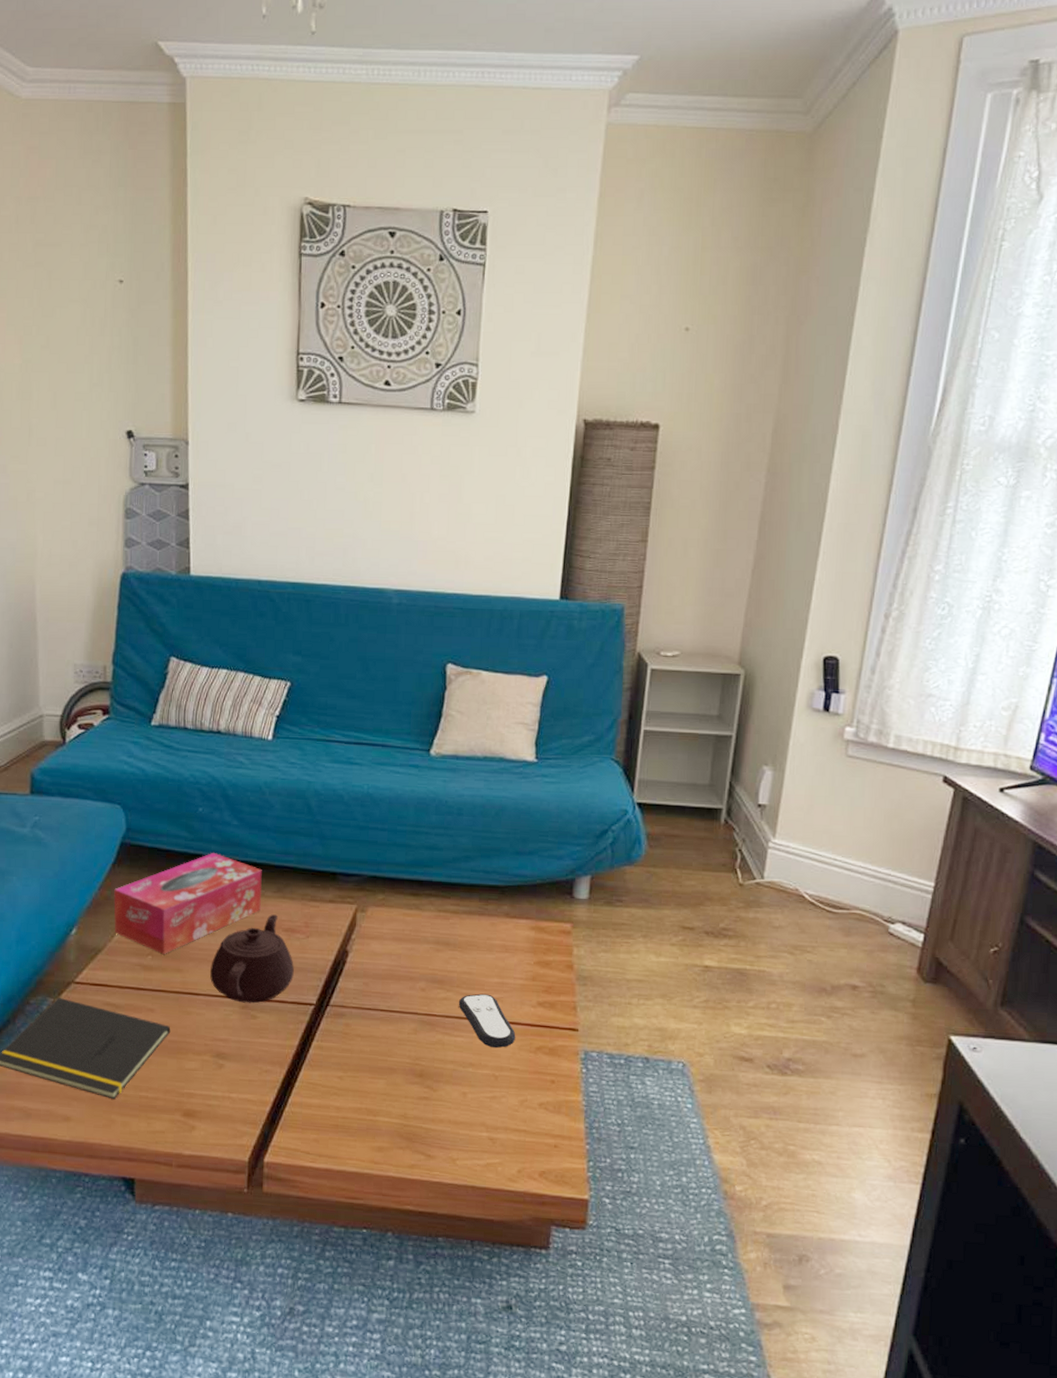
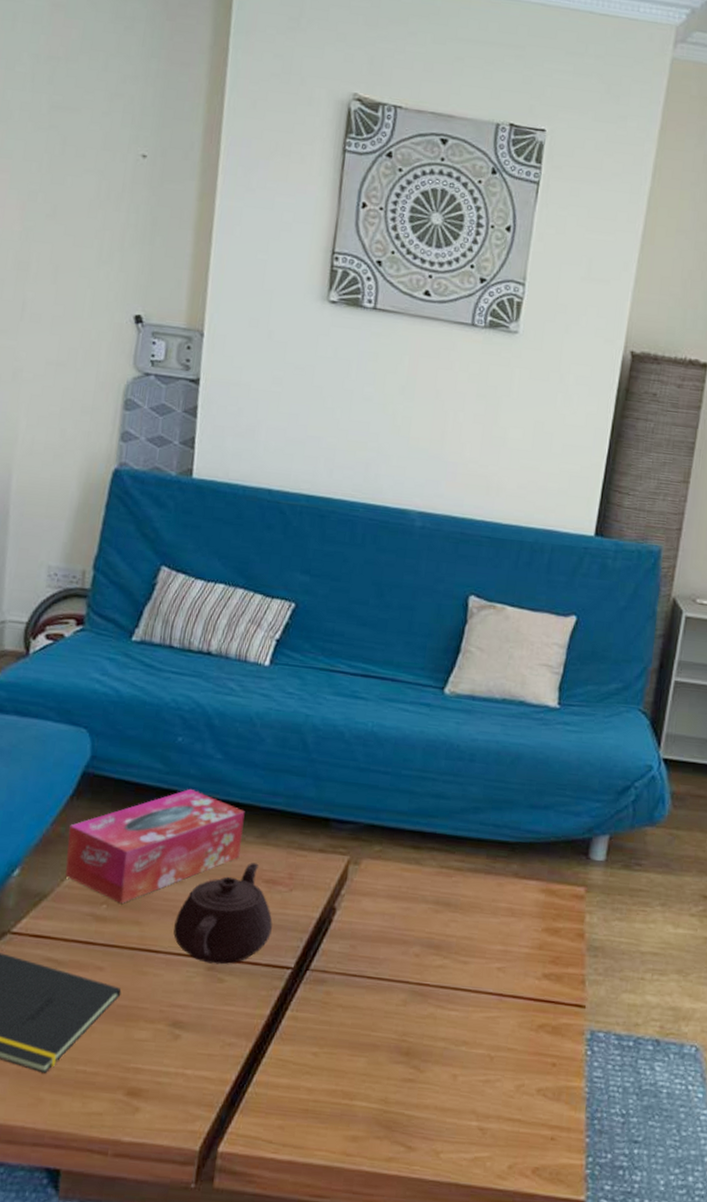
remote control: present [458,993,516,1048] -> none [455,962,517,1025]

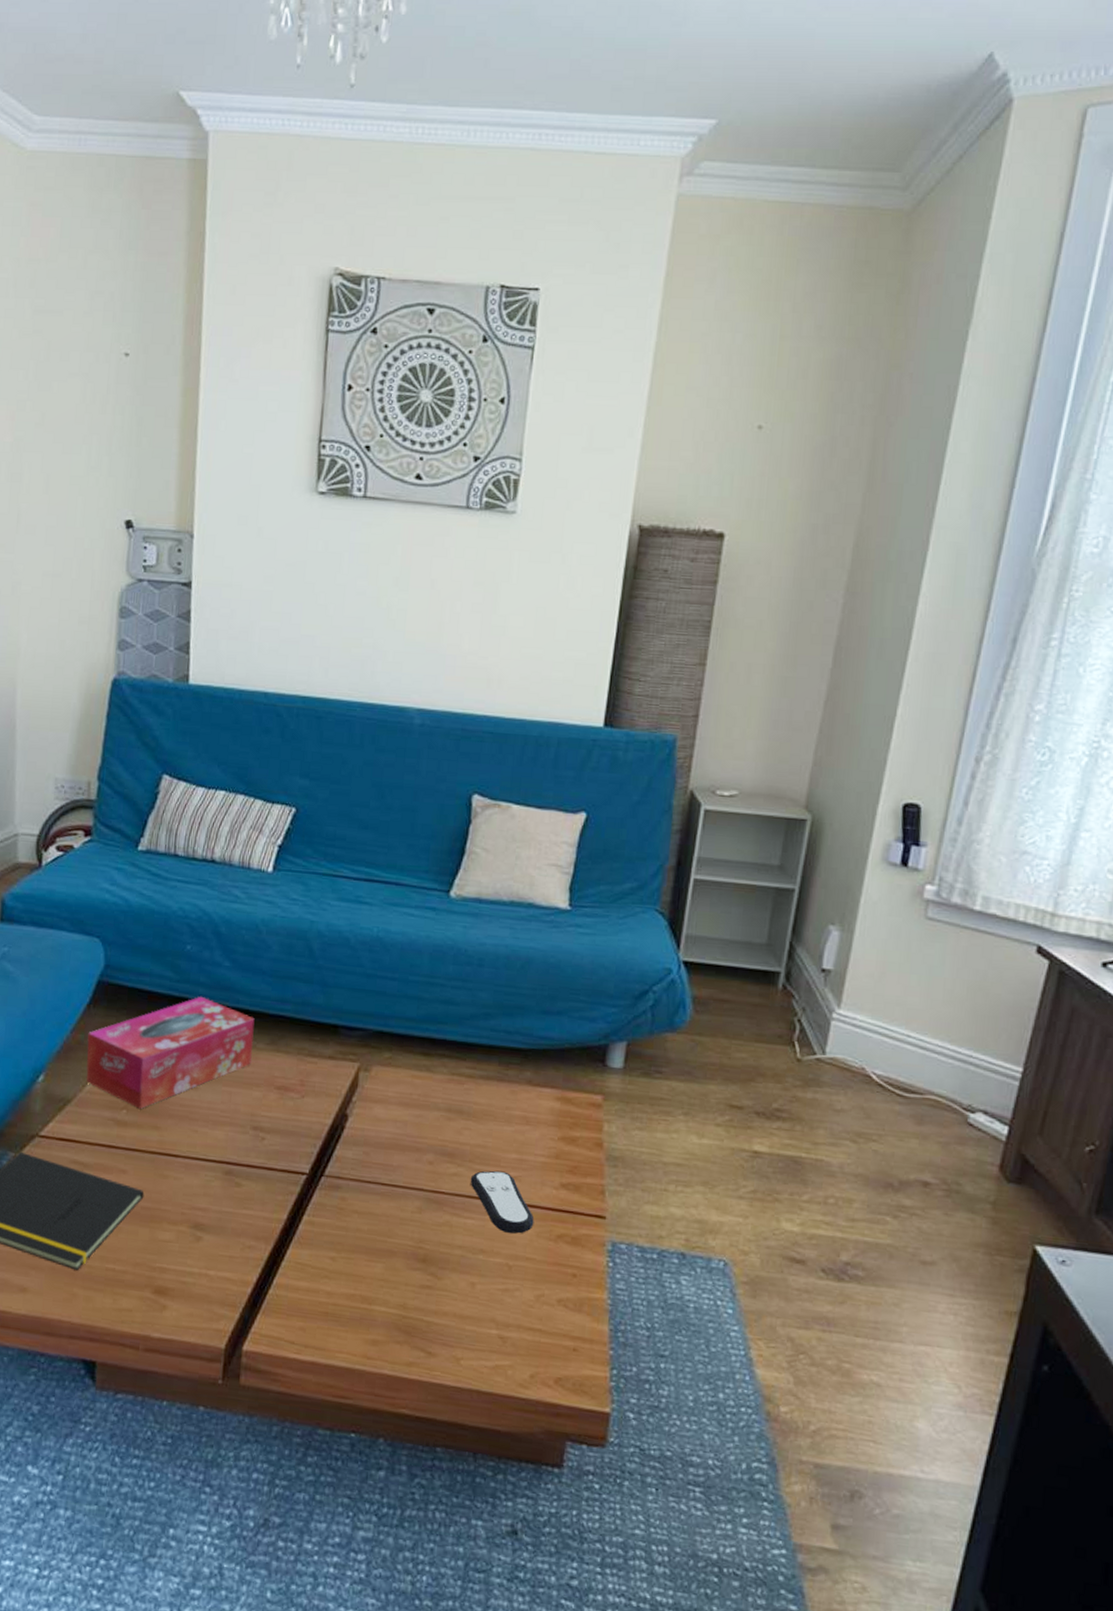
teapot: present [173,862,273,965] -> none [191,1069,286,1170]
remote control: none [455,962,517,1025] -> present [470,1170,534,1234]

